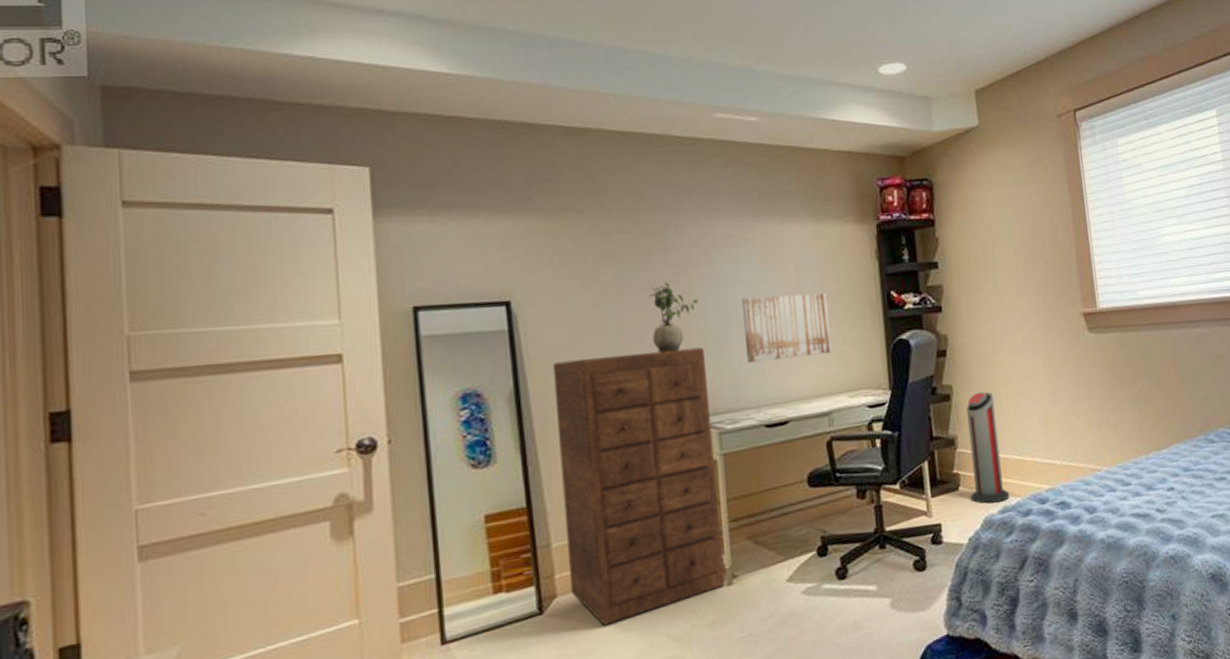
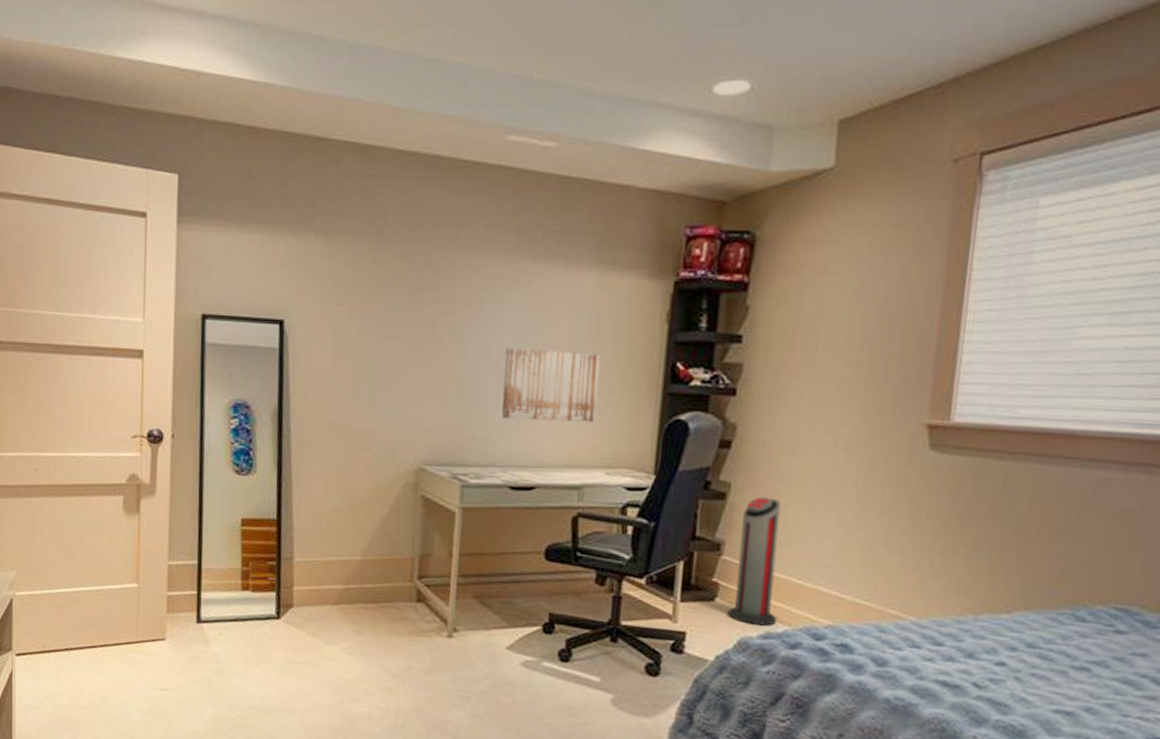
dresser: present [552,347,725,626] -> none [306,386,459,644]
potted plant: present [650,282,699,353] -> none [410,320,461,394]

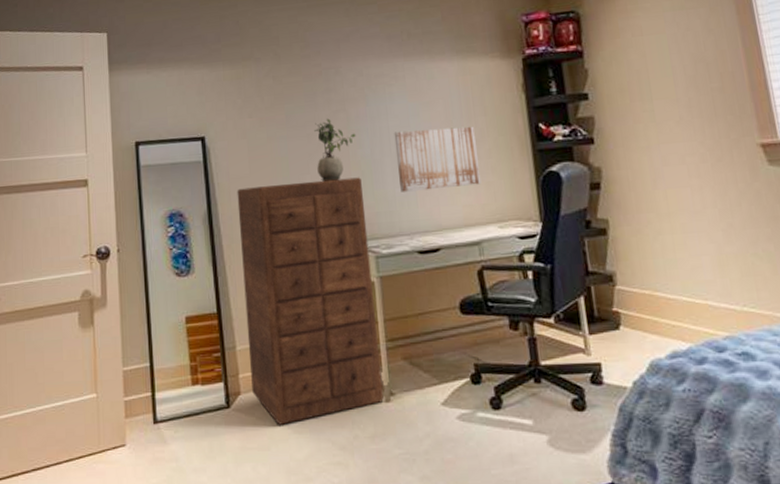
dresser: none [306,386,459,644] -> present [237,177,384,425]
potted plant: none [410,320,461,394] -> present [314,118,356,182]
air purifier: present [726,496,782,626] -> none [625,227,680,347]

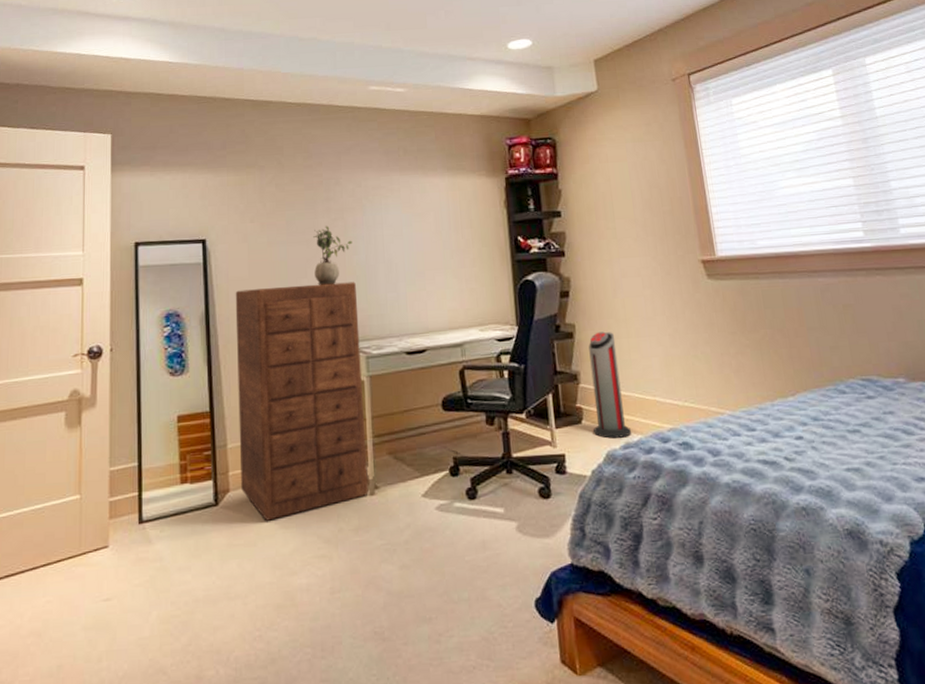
wall art: present [394,126,482,192] -> none [388,237,466,297]
air purifier: none [625,227,680,347] -> present [588,331,632,439]

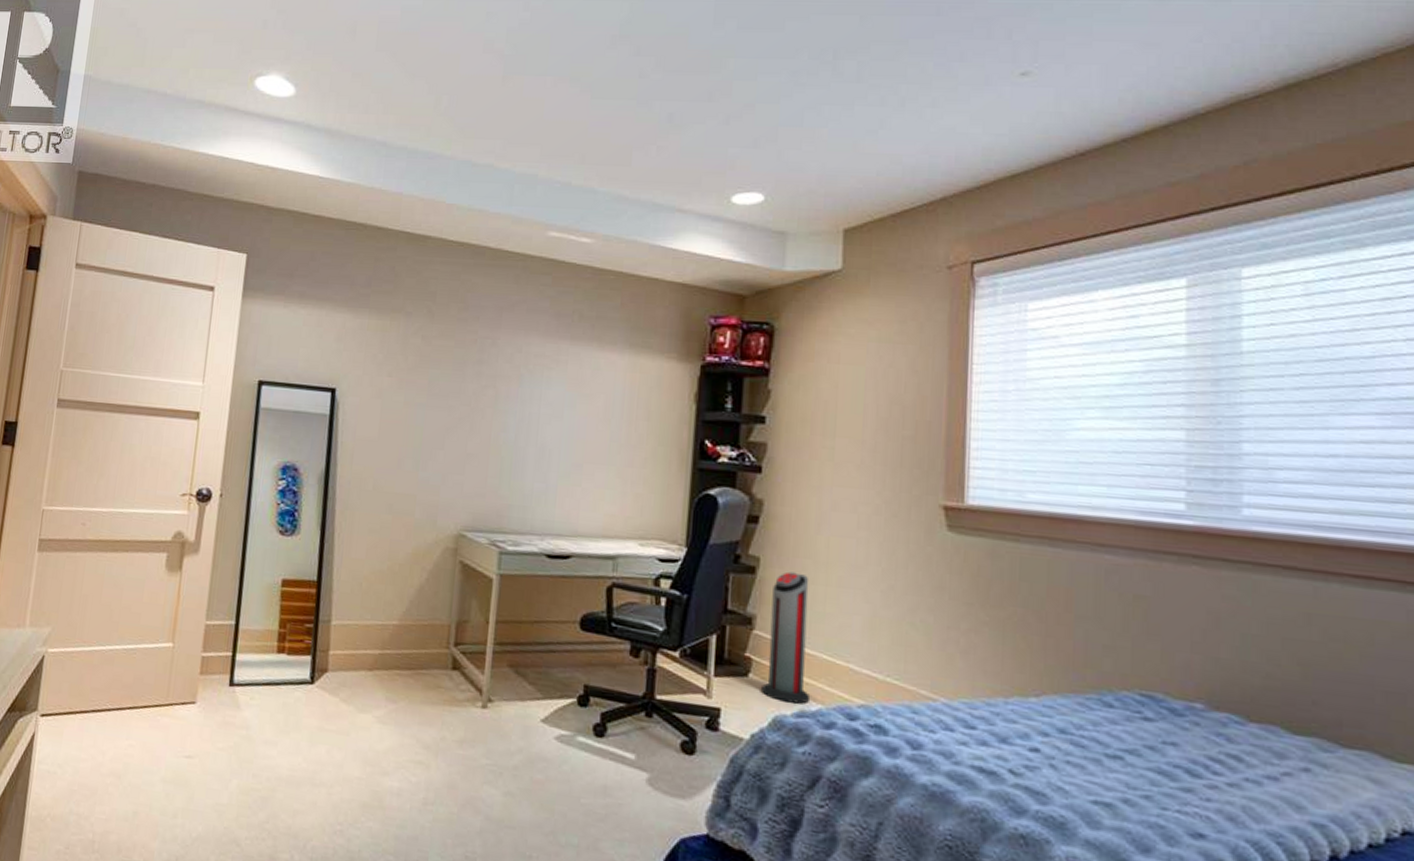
dresser: present [235,282,369,521] -> none [340,452,499,712]
potted plant: present [313,226,352,285] -> none [453,393,502,462]

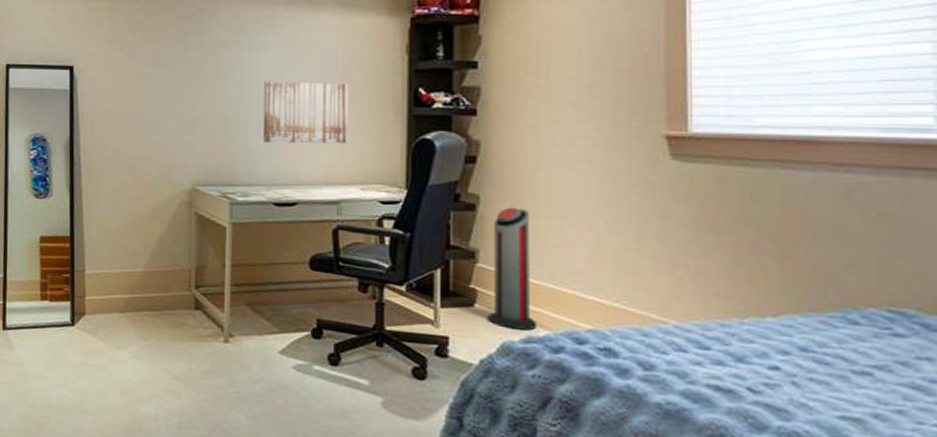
wall art: none [540,420,633,495] -> present [263,81,349,144]

